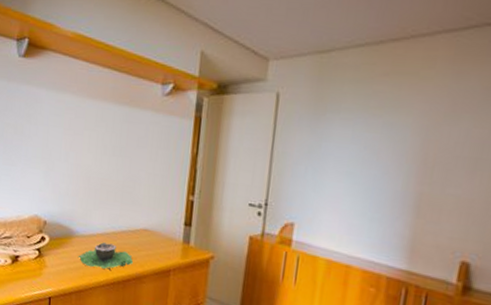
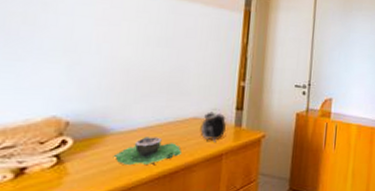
alarm clock: none [149,221,174,257] -> present [200,108,226,142]

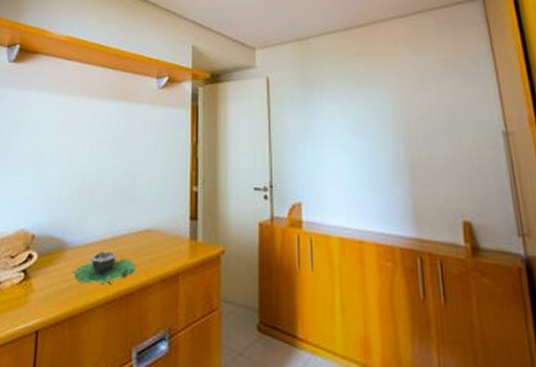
alarm clock: present [200,108,226,142] -> none [154,217,180,259]

